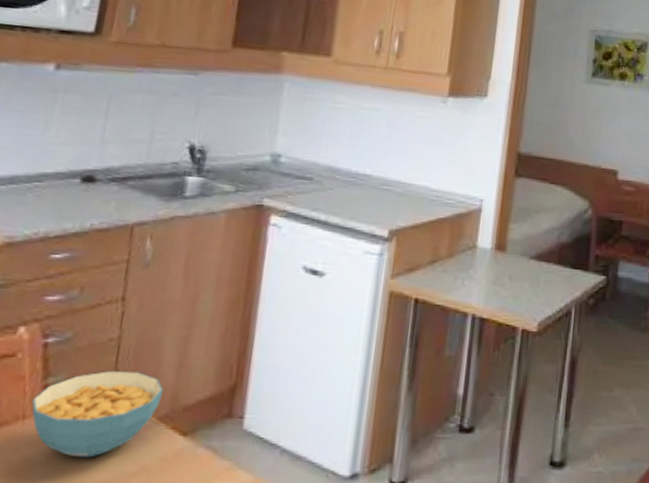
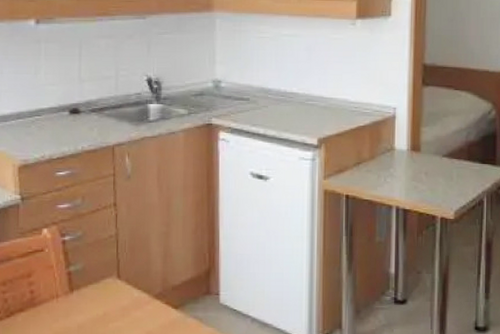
cereal bowl: present [31,371,164,458] -> none [61,261,156,326]

